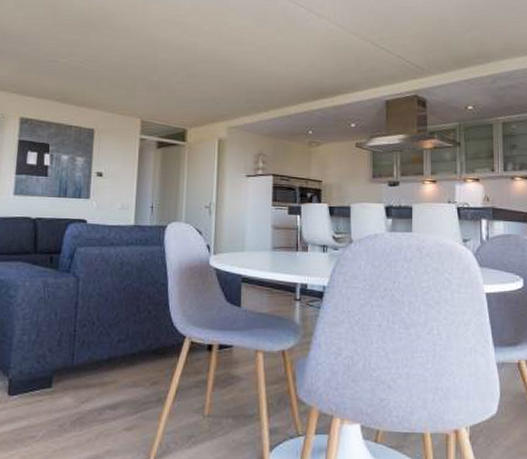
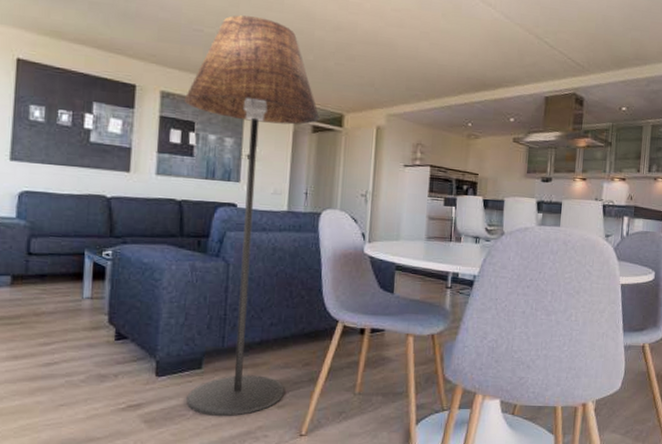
floor lamp: none [36,45,164,440] -> present [184,15,320,417]

